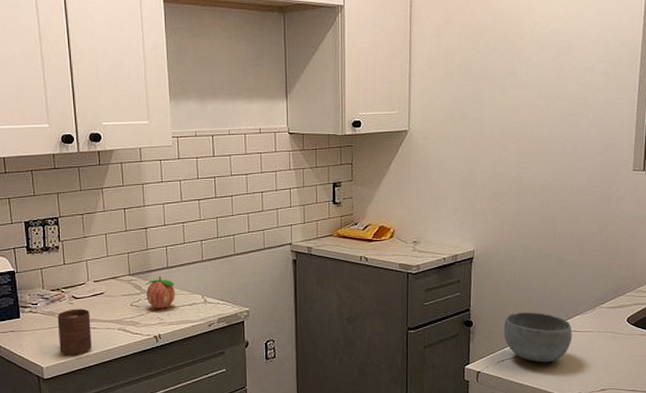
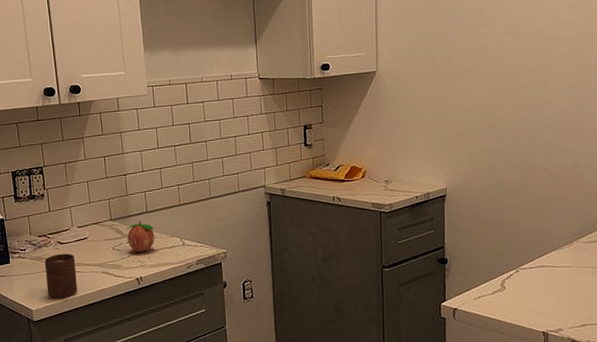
bowl: present [503,312,572,363] -> none [479,248,550,299]

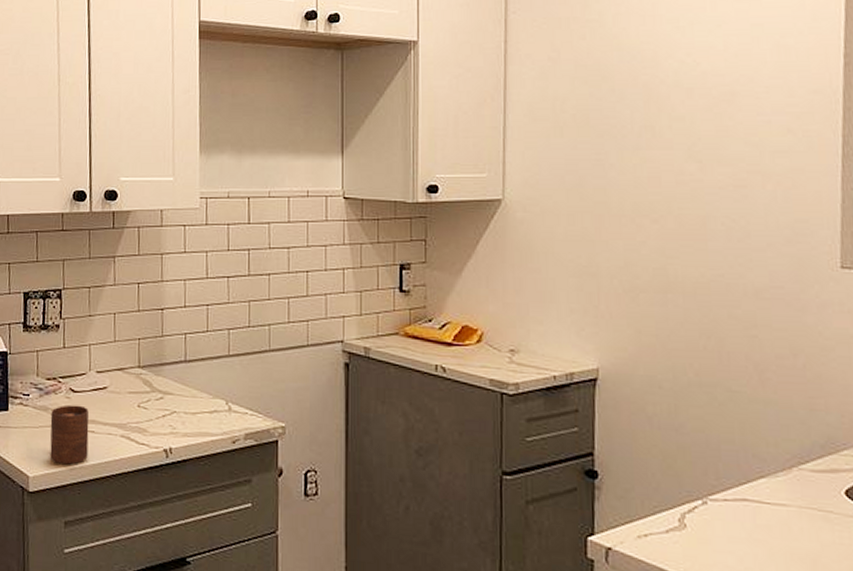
fruit: present [126,221,155,252] -> none [157,372,193,415]

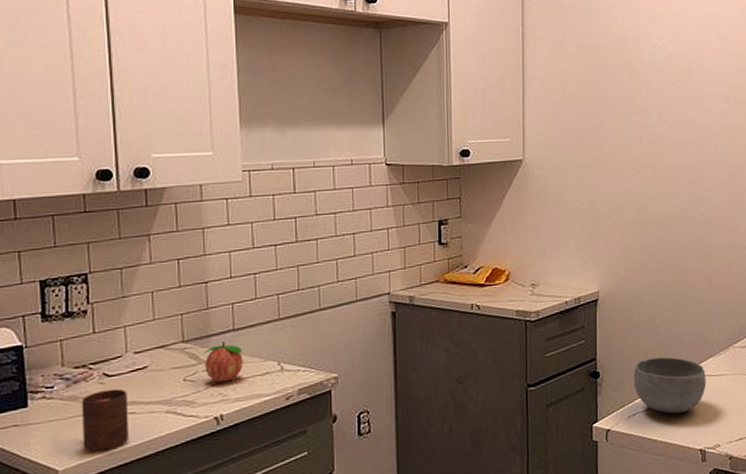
fruit: none [157,372,193,415] -> present [204,342,243,383]
bowl: none [645,464,756,546] -> present [633,357,706,414]

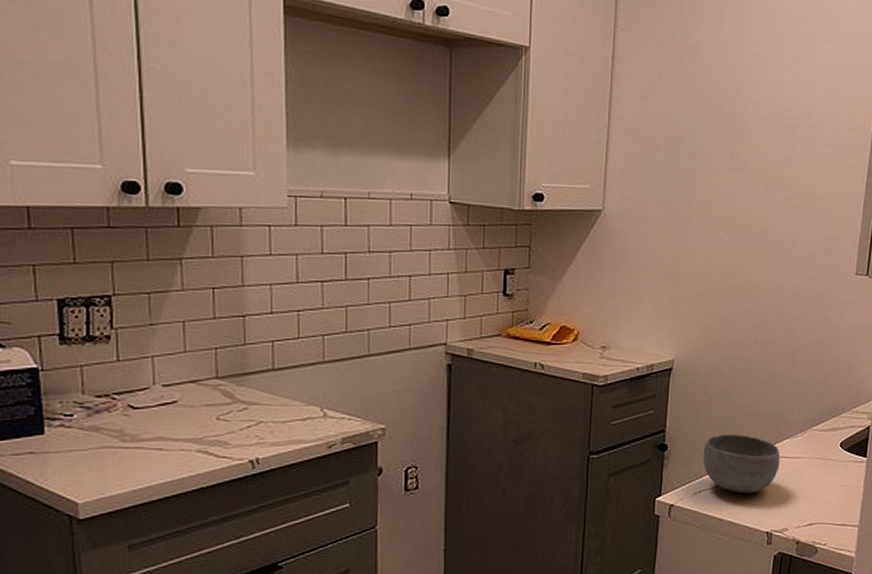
cup: present [81,388,129,452] -> none [103,422,156,487]
fruit: present [204,342,243,383] -> none [239,381,283,424]

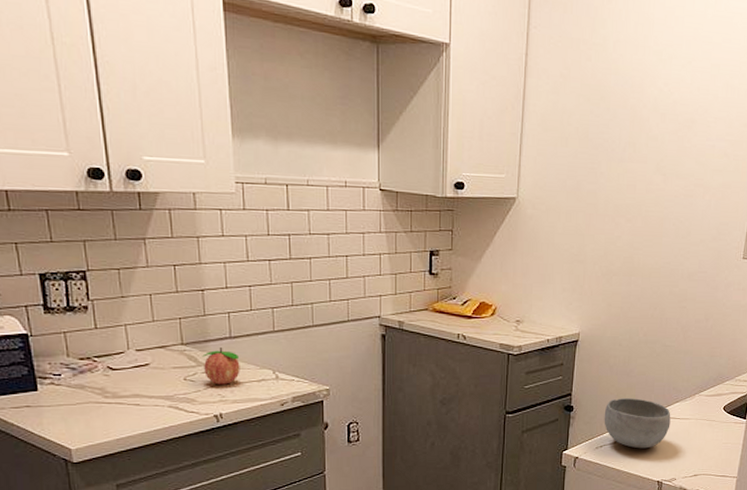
fruit: none [239,381,283,424] -> present [202,348,240,385]

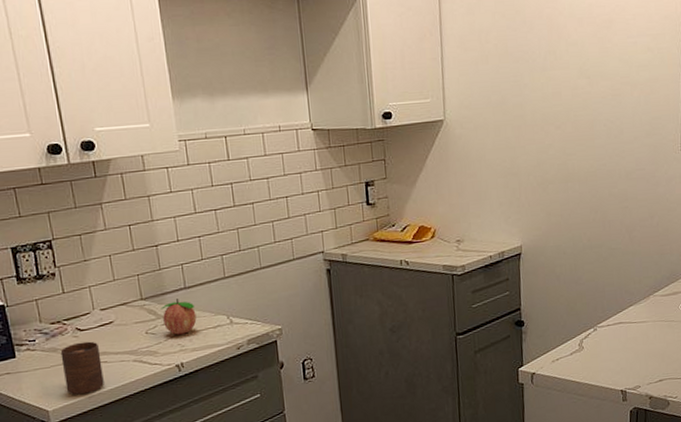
cup: none [88,382,135,436] -> present [60,341,104,395]
bowl: present [604,398,671,449] -> none [556,306,627,358]

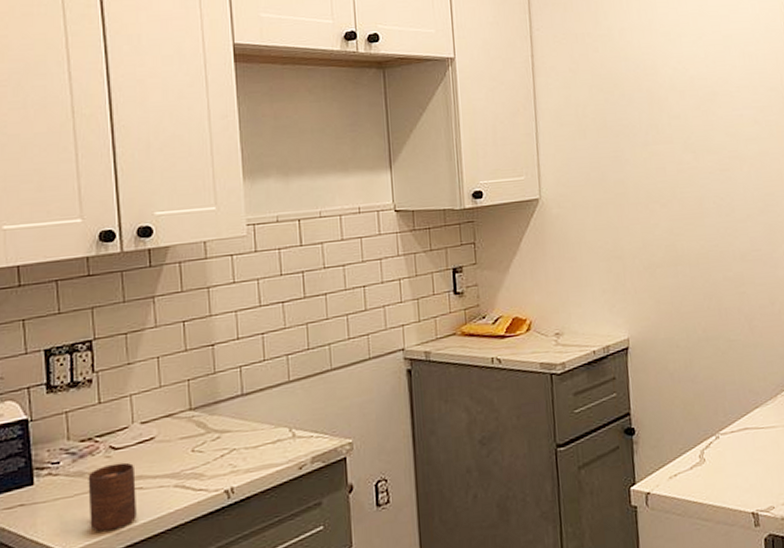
fruit: present [161,299,197,335] -> none [212,408,253,453]

